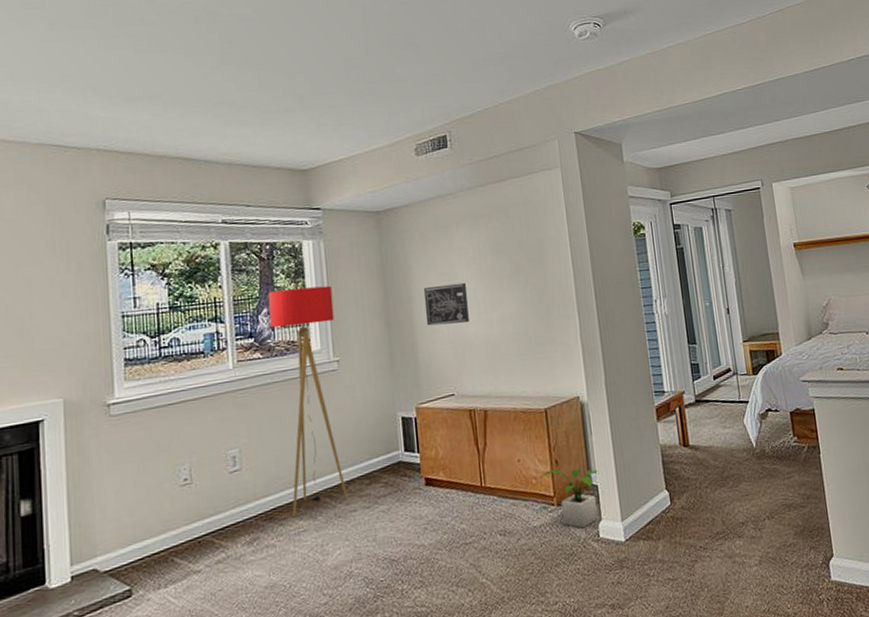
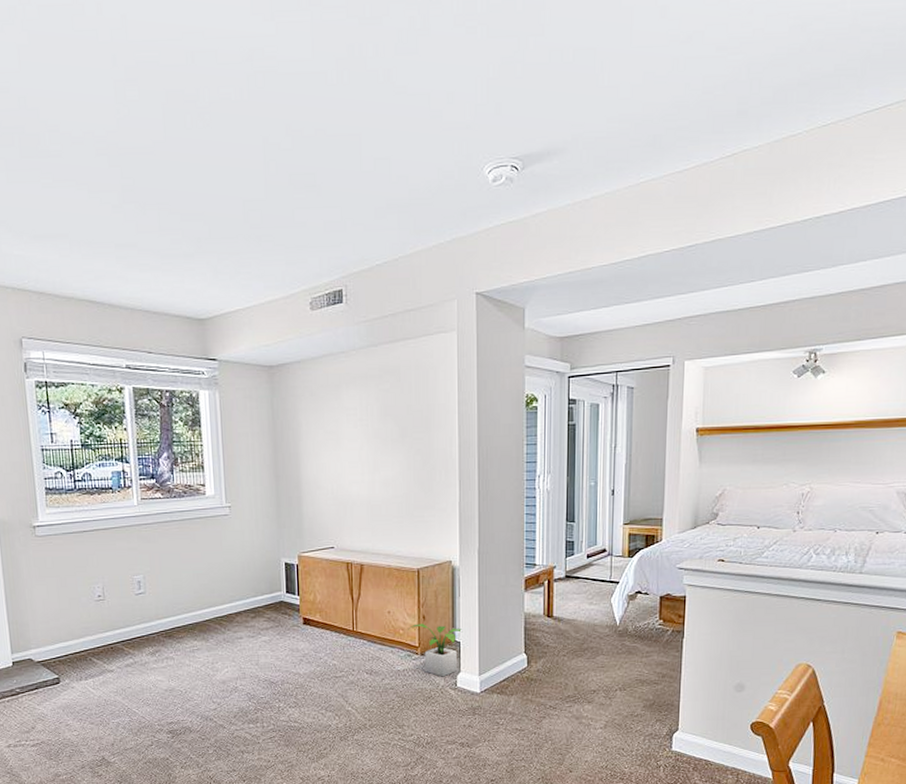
floor lamp: present [267,285,349,516] -> none [167,436,236,636]
wall art: present [423,282,469,326] -> none [311,442,352,482]

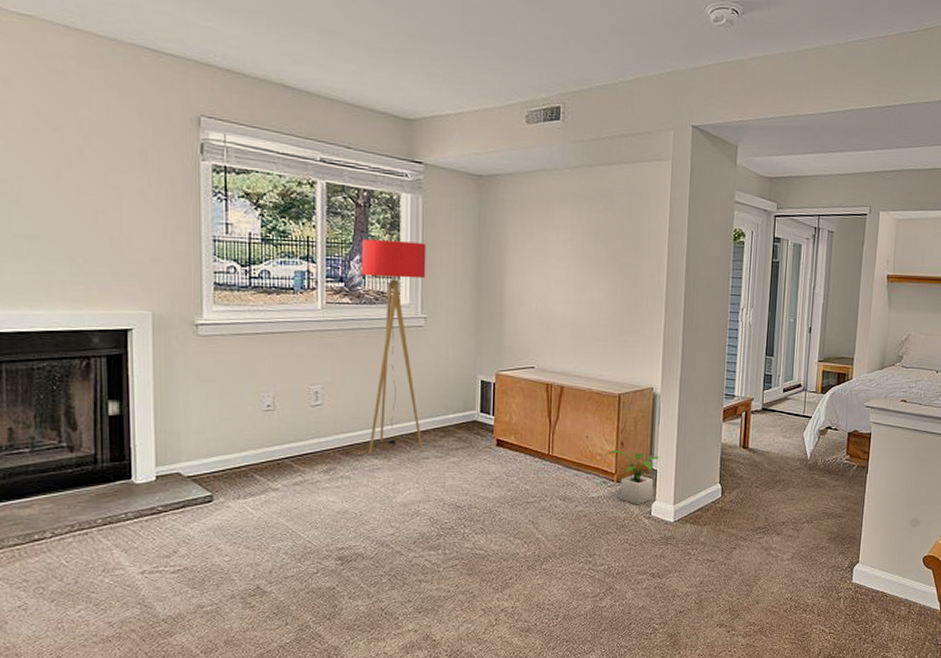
floor lamp: none [167,436,236,636] -> present [361,239,426,454]

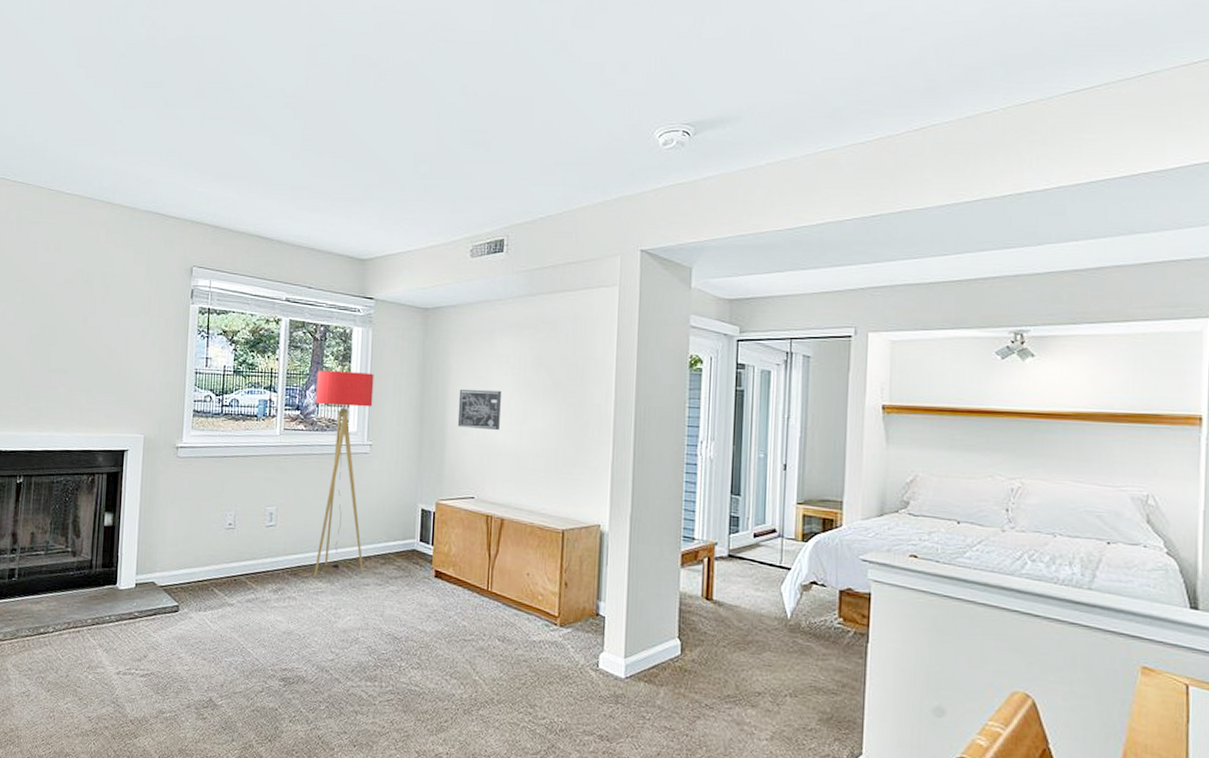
wall art: none [516,260,559,302] -> present [457,389,501,431]
potted plant: present [605,450,660,505] -> none [547,590,609,655]

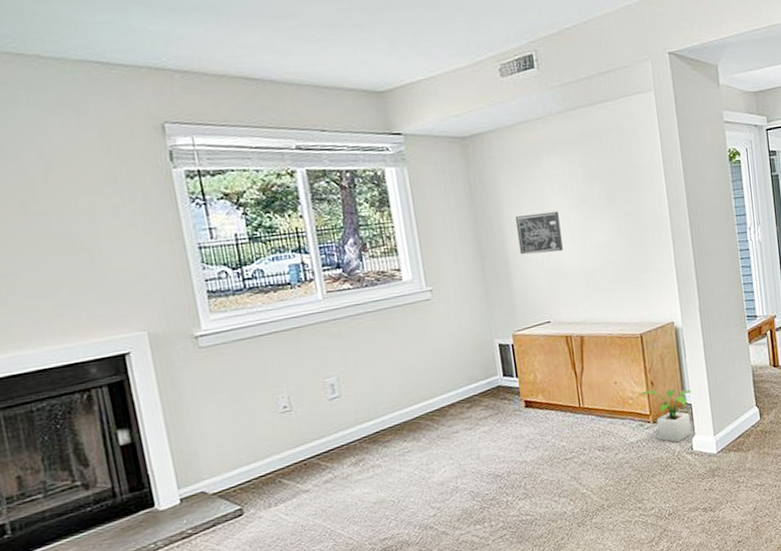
floor lamp: present [314,370,374,577] -> none [352,214,451,439]
potted plant: none [547,590,609,655] -> present [637,389,693,443]

